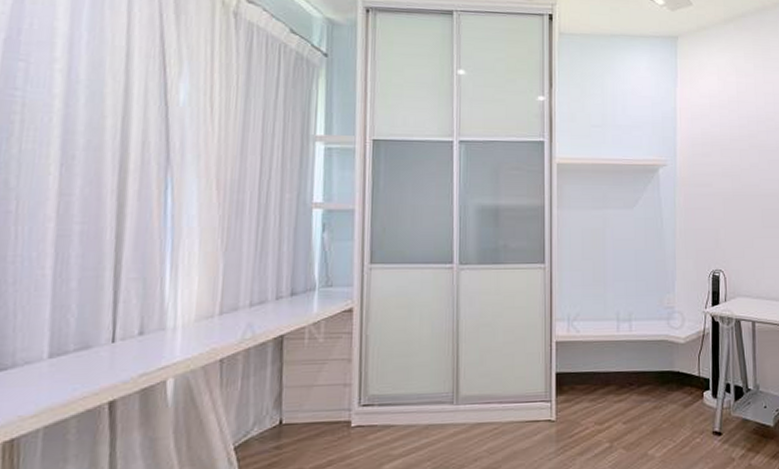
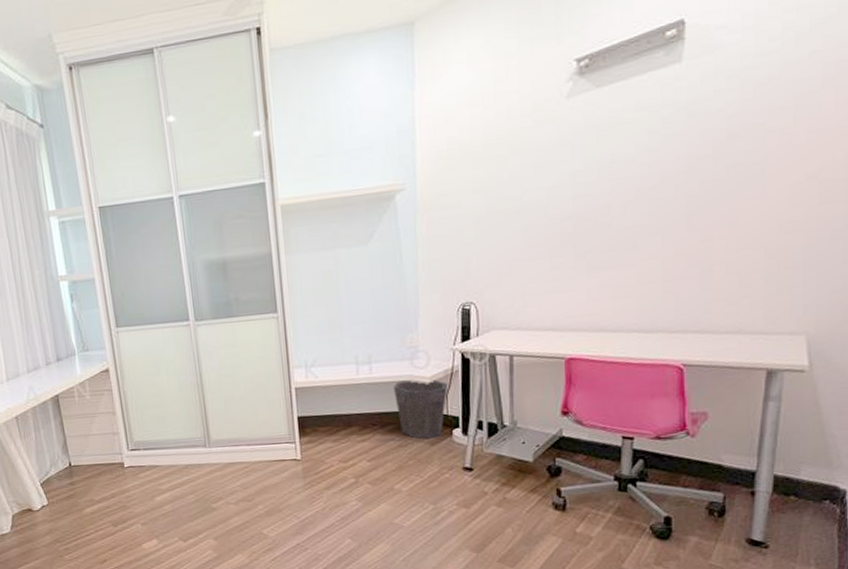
waste bin: none [651,338,701,401] -> present [394,378,449,439]

